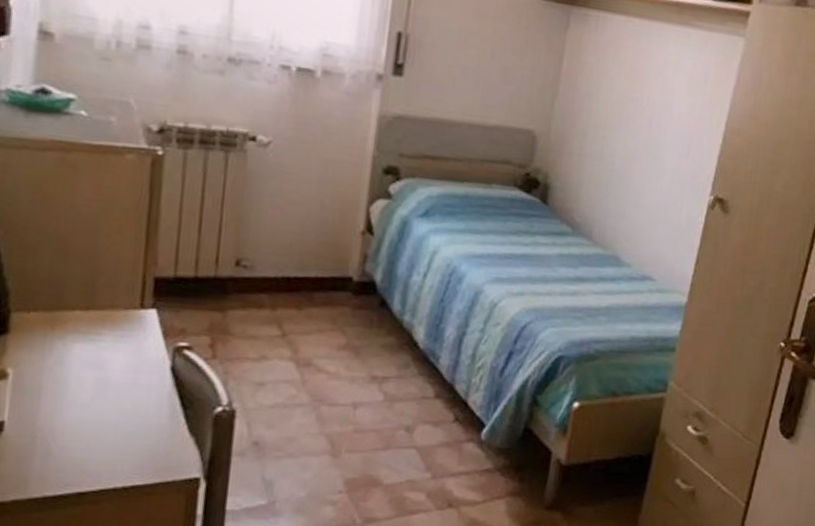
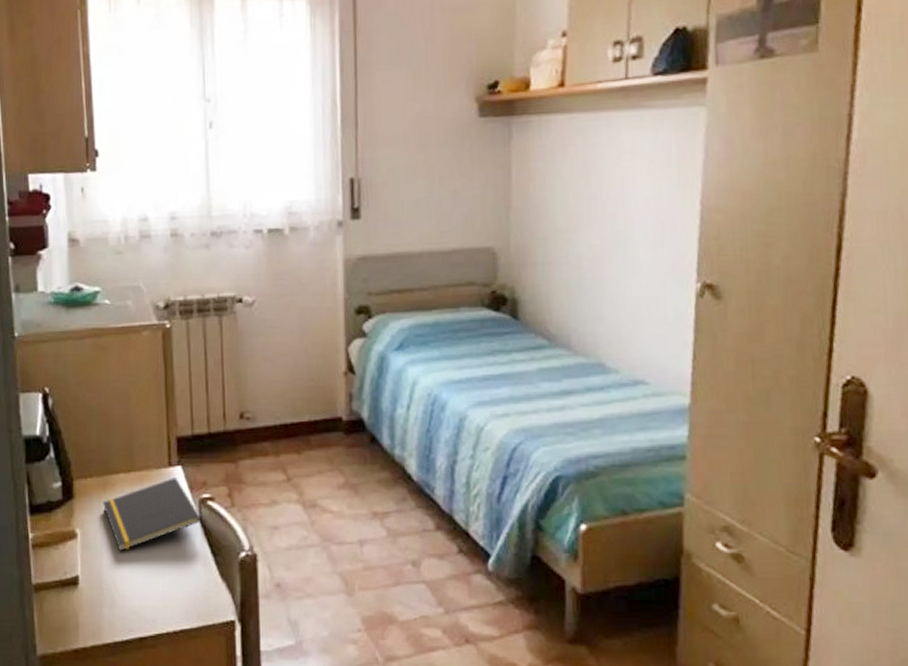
notepad: none [48,320,174,397] -> present [103,476,202,551]

